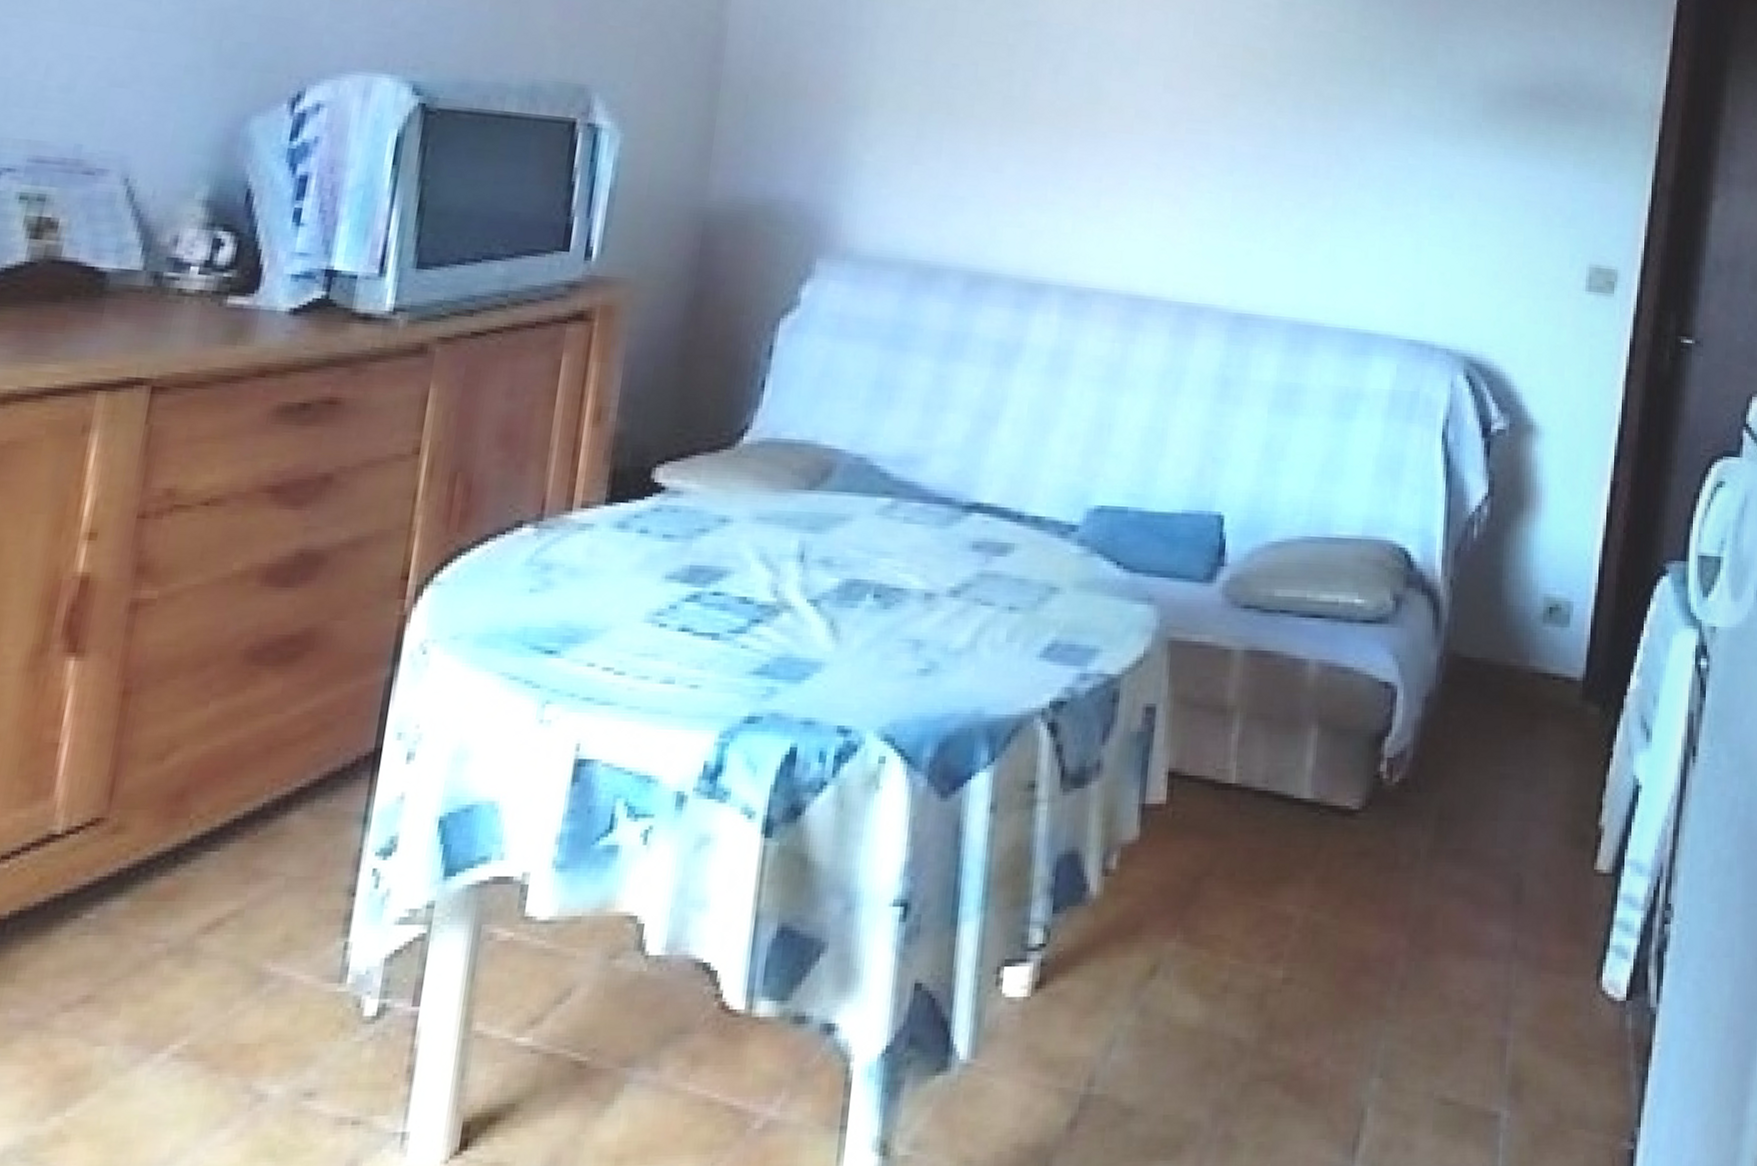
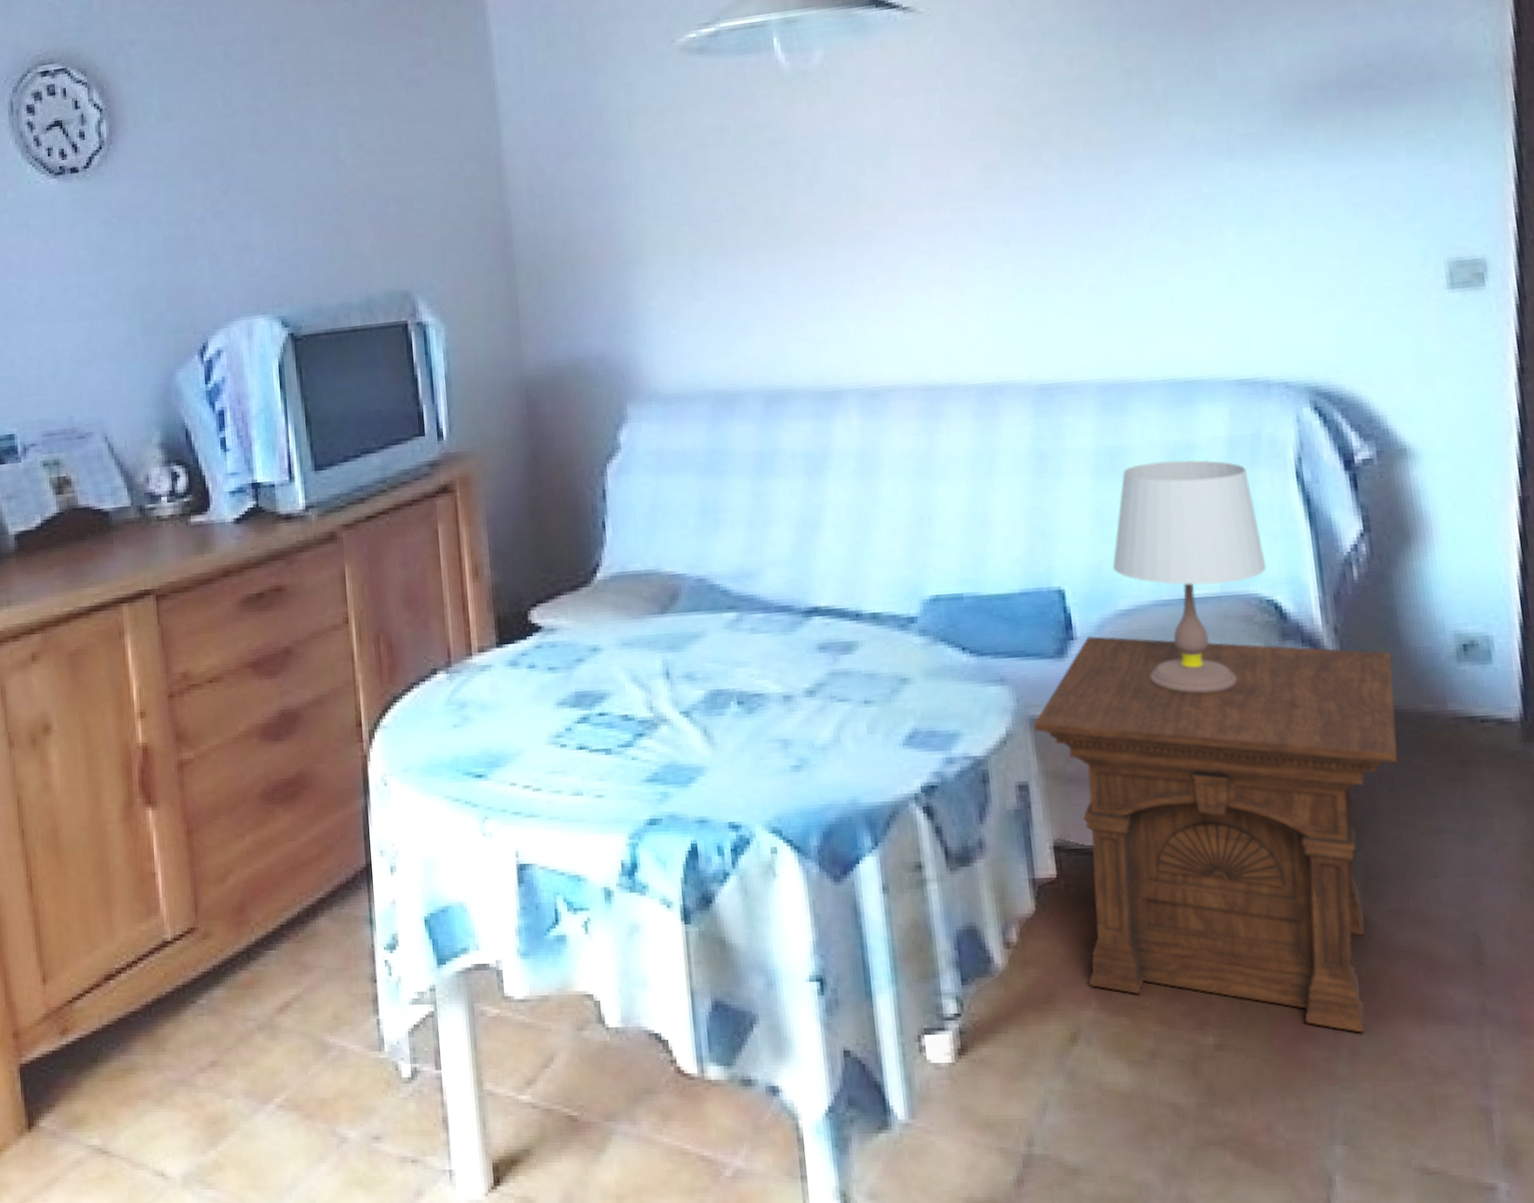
side table: none [1172,564,1492,967] -> present [1034,636,1398,1033]
table lamp: none [1272,403,1405,631] -> present [1112,459,1267,694]

